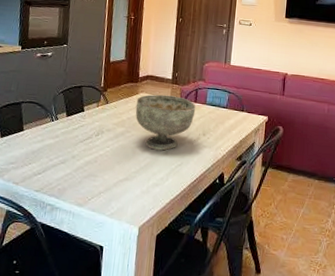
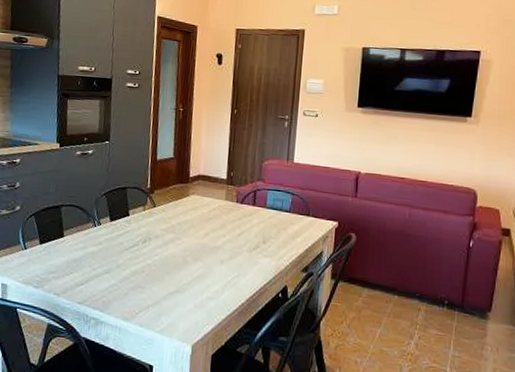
decorative bowl: present [135,94,196,151] -> none [186,196,255,260]

